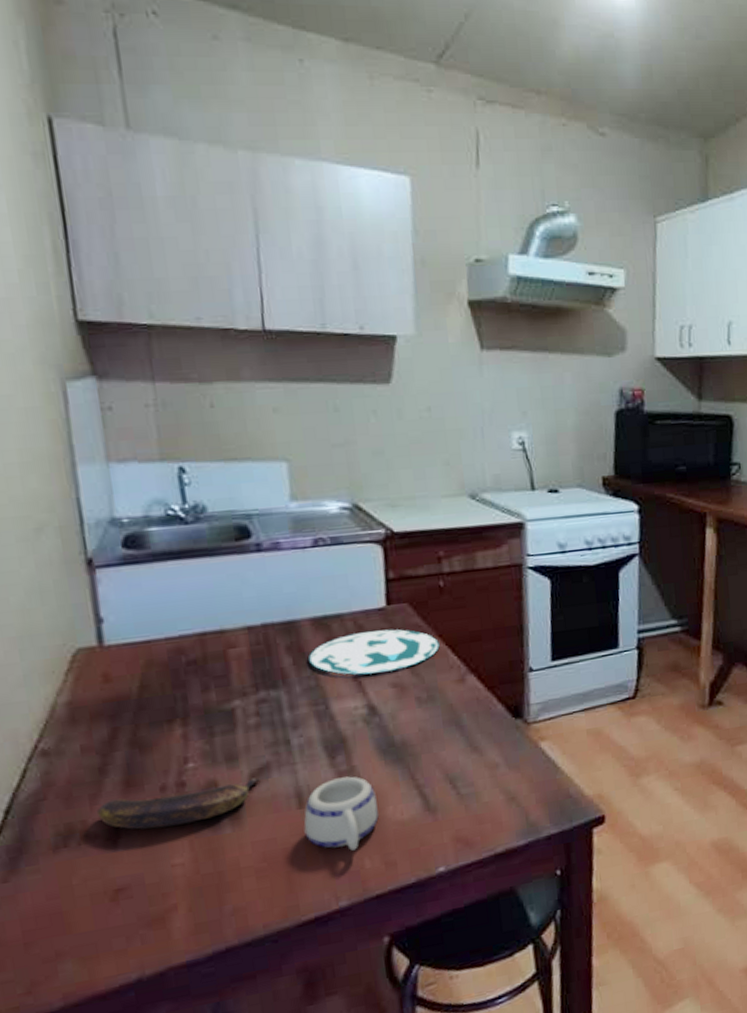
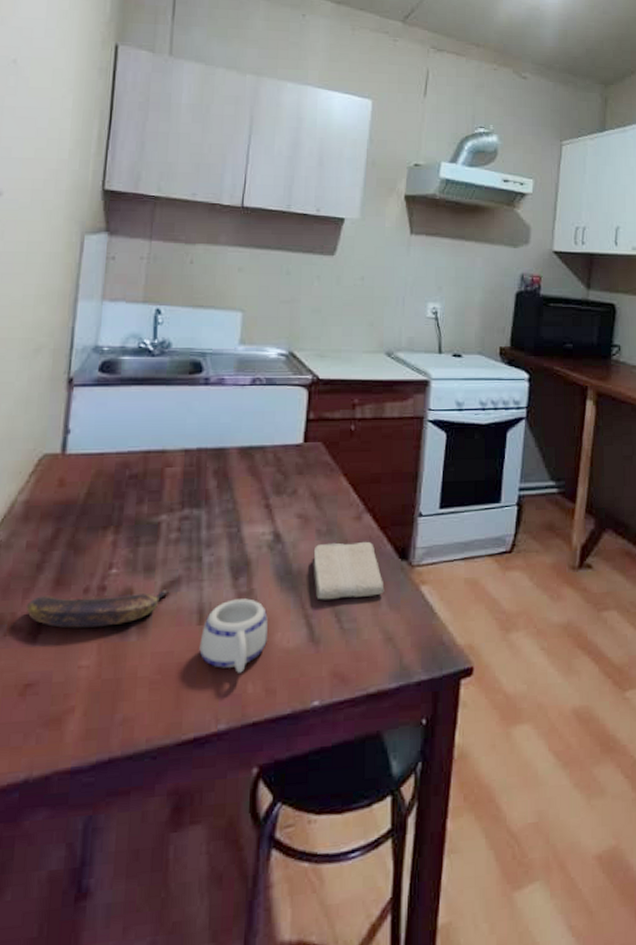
plate: present [308,629,440,675] -> none [231,464,344,503]
washcloth: none [415,703,501,769] -> present [313,541,384,600]

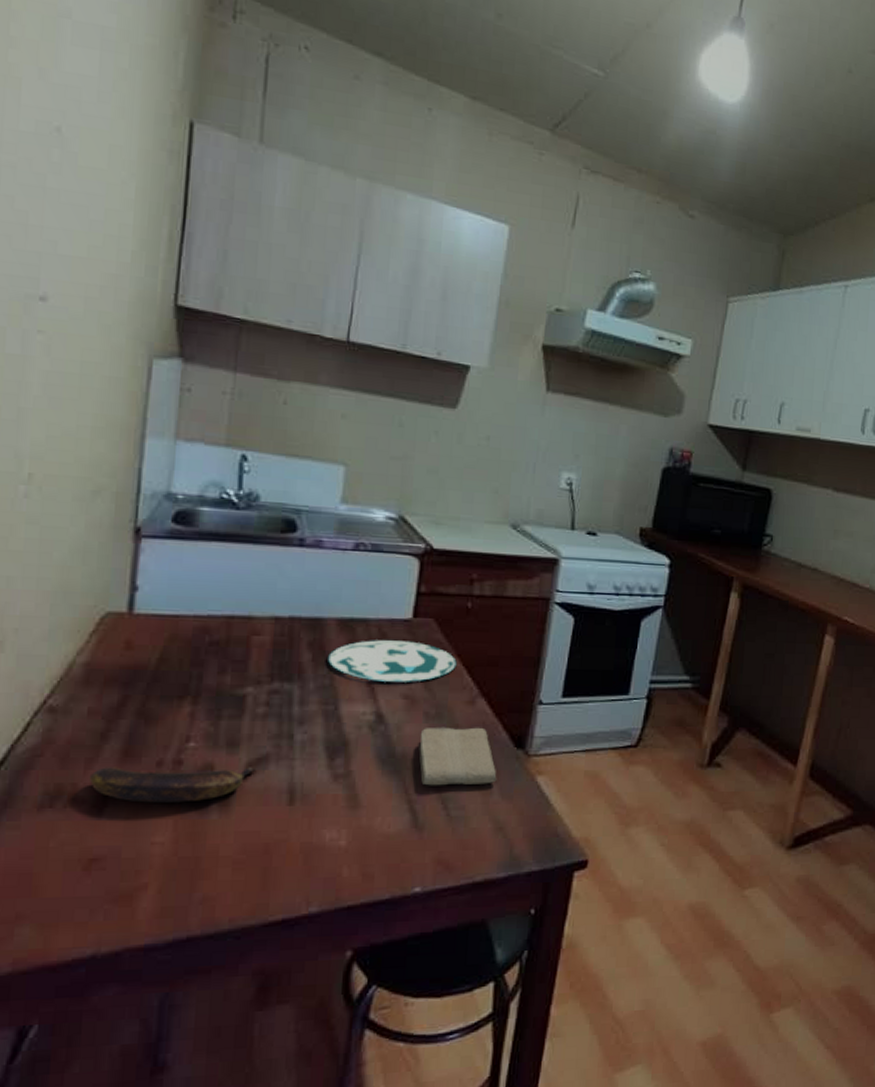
mug: present [199,598,268,673] -> none [289,780,367,856]
plate: none [231,464,344,503] -> present [328,640,457,682]

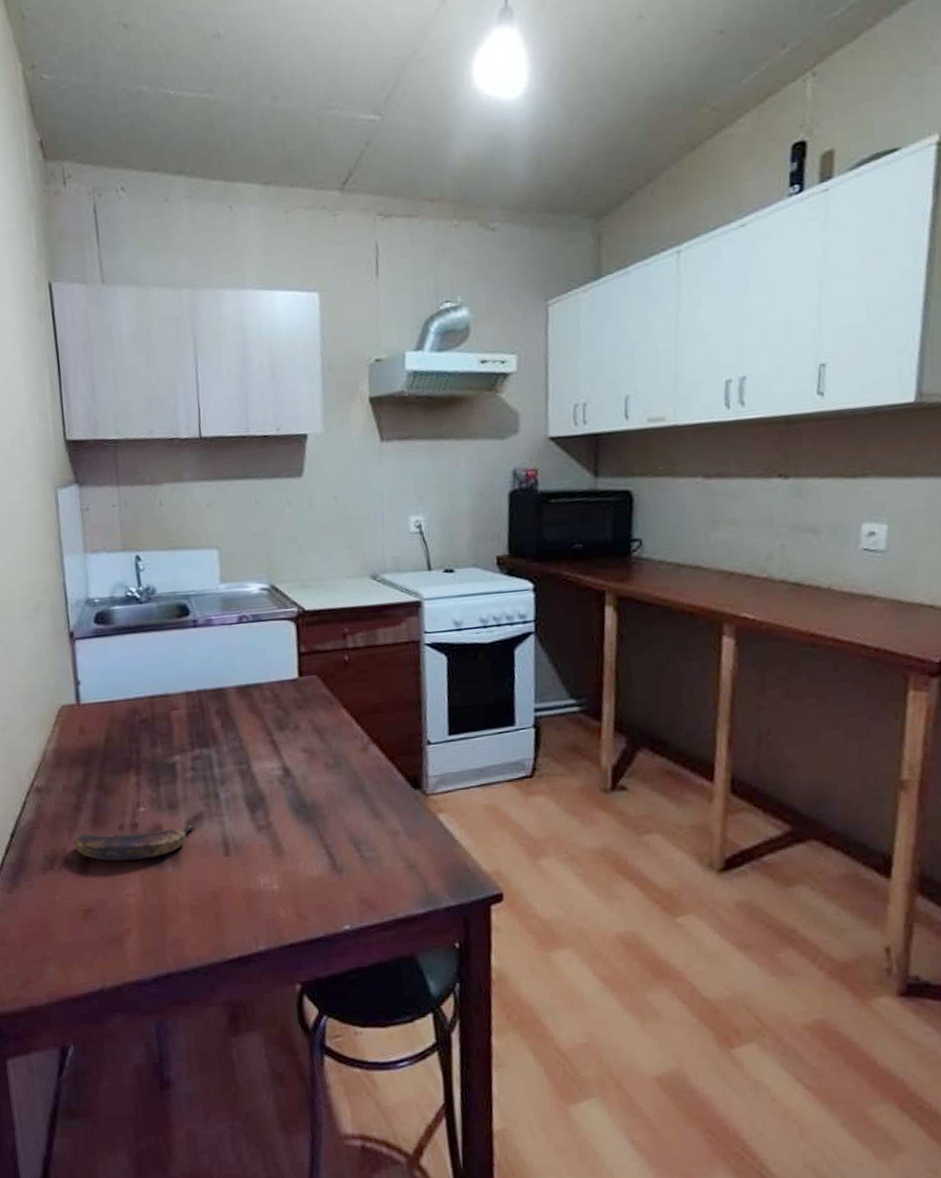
plate: present [328,640,457,682] -> none [234,698,345,739]
washcloth: present [419,727,497,786] -> none [324,772,401,831]

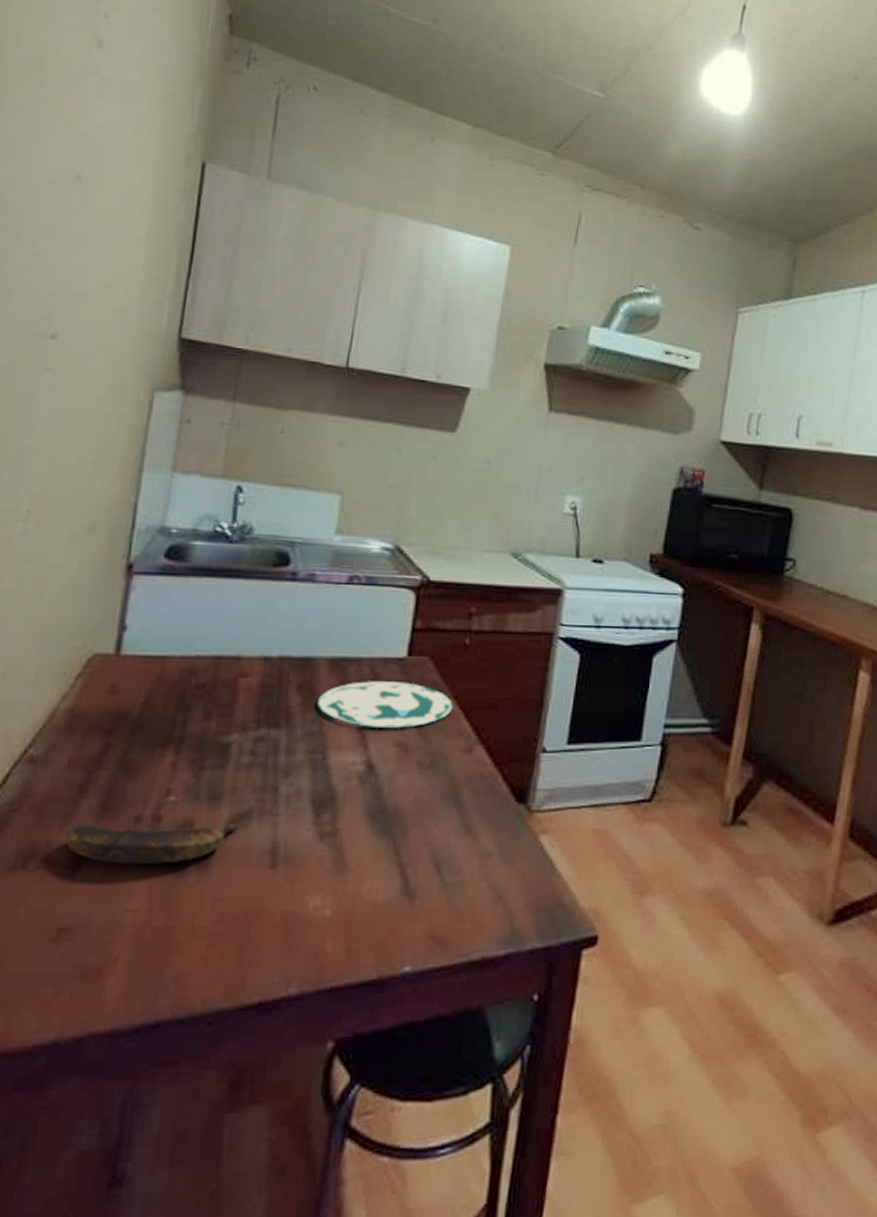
plate: none [234,698,345,739] -> present [317,681,454,728]

